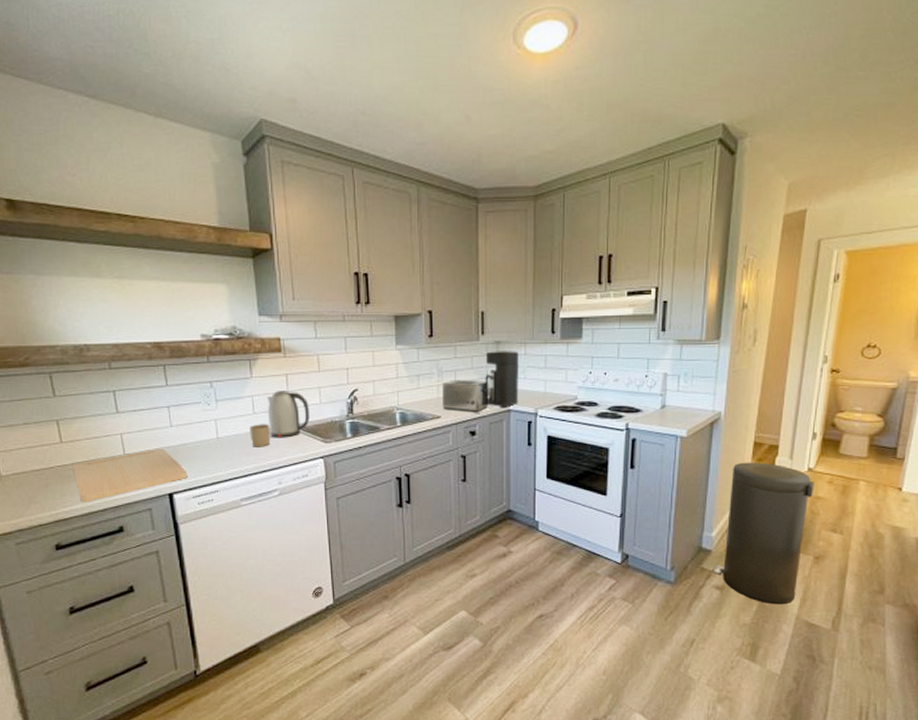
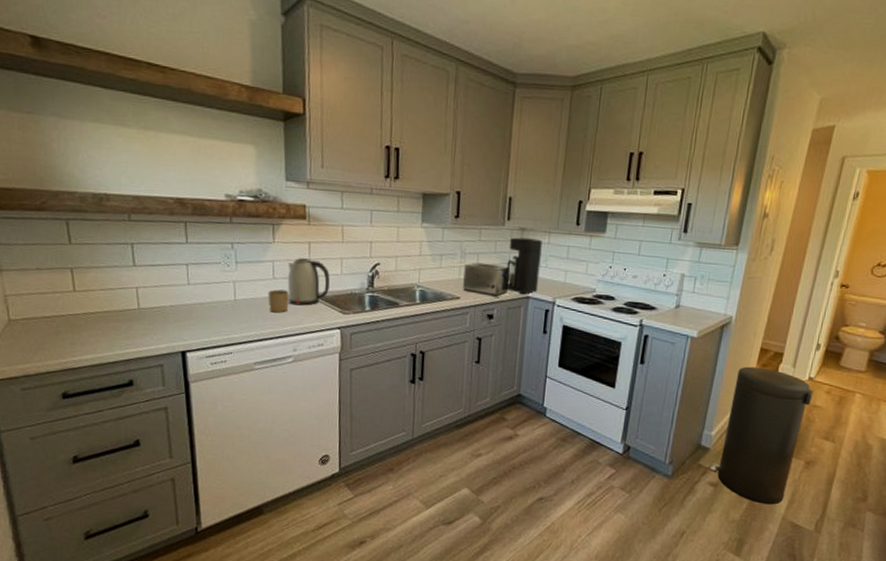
cutting board: present [72,448,188,503] -> none [85,305,202,354]

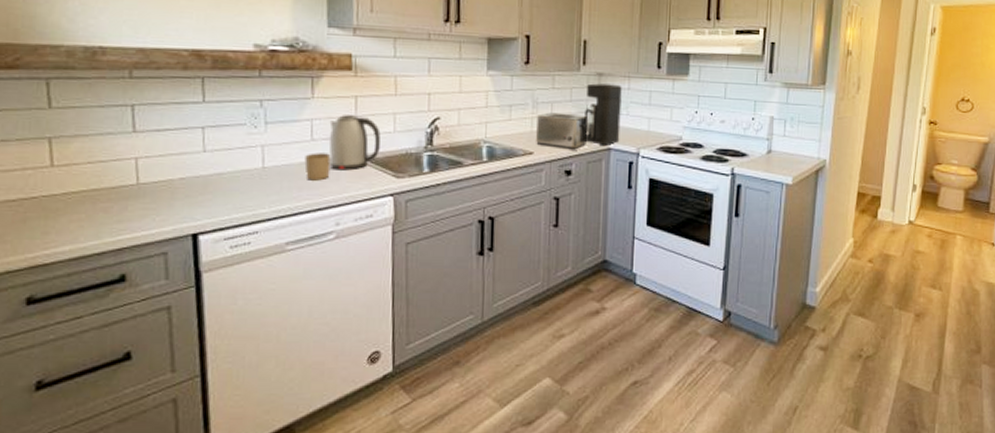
pedal bin: present [708,366,814,505] -> none [816,213,915,366]

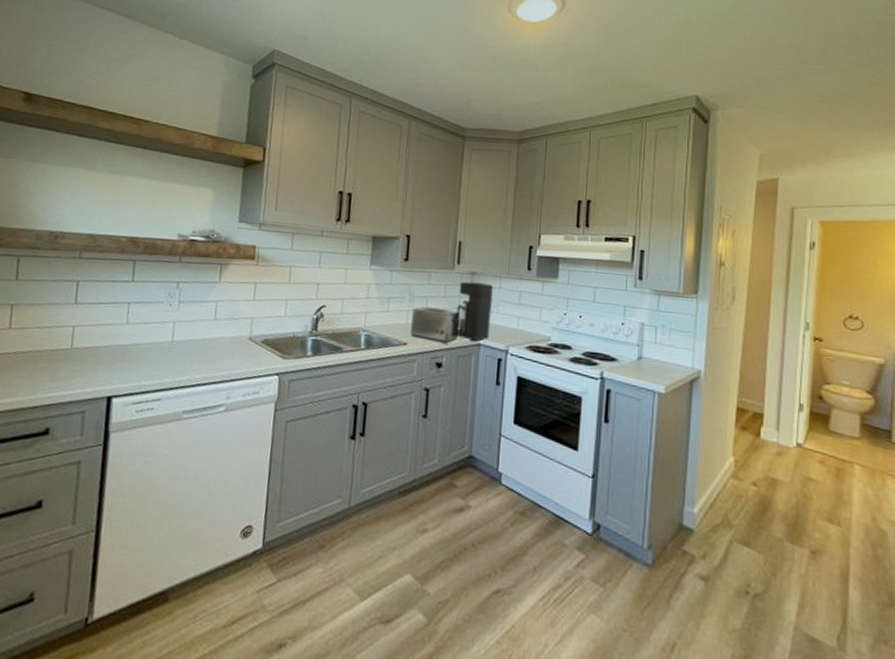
mug: present [304,153,331,181] -> none [206,330,229,357]
kettle: present [328,115,381,171] -> none [226,298,273,349]

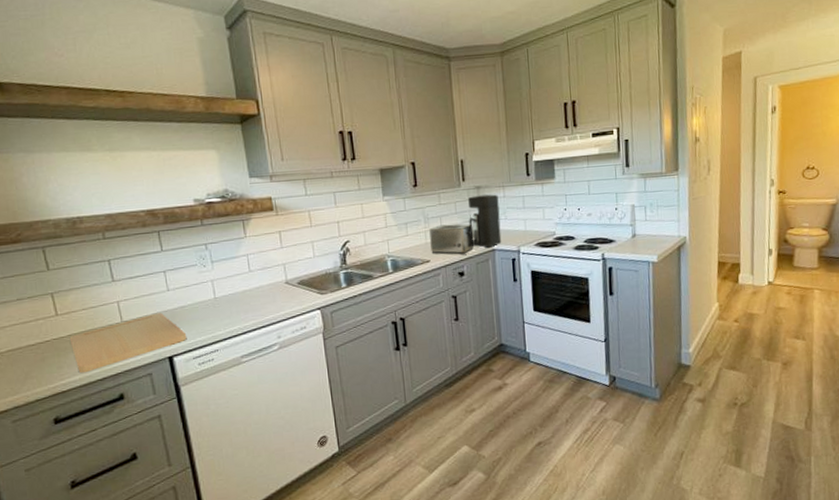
cutting board: none [12,345,133,397] -> present [69,312,187,374]

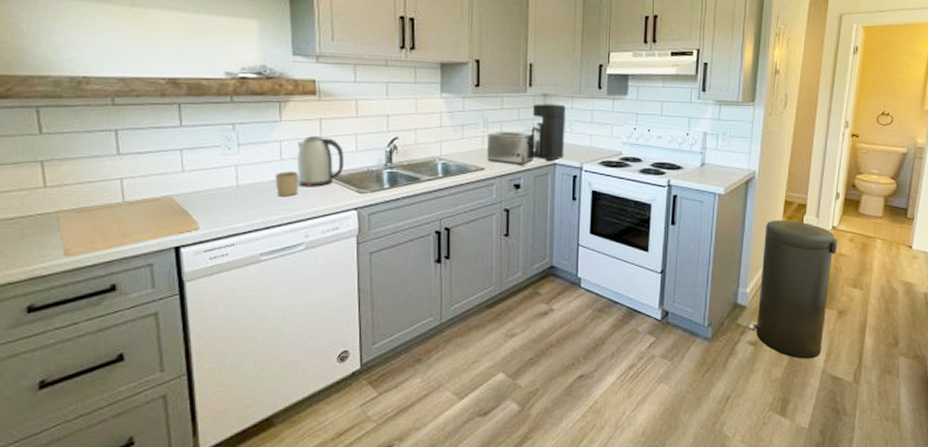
mug: none [246,280,268,304] -> present [275,171,299,197]
kettle: none [261,247,305,294] -> present [296,136,344,187]
pedal bin: none [693,280,776,411] -> present [747,220,838,359]

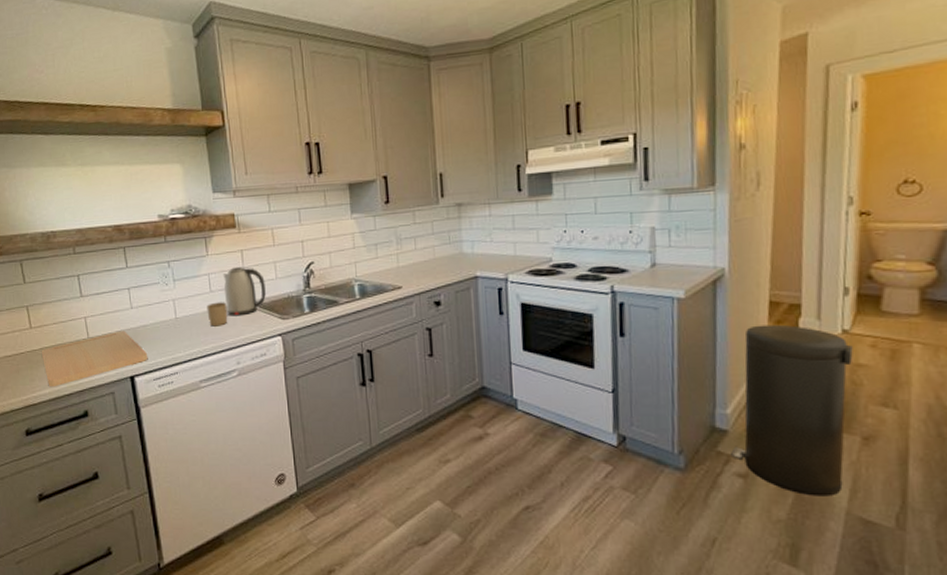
toaster: present [487,131,535,166] -> none [402,246,454,282]
coffee maker: present [531,103,566,161] -> none [447,212,486,274]

